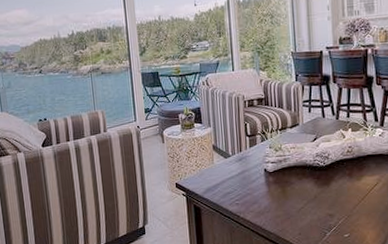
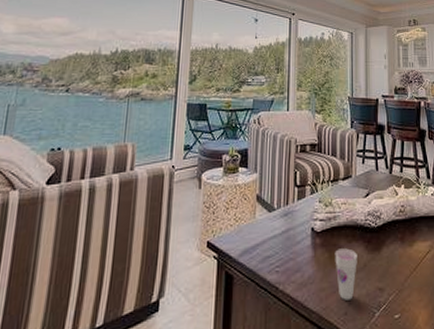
cup: none [287,184,308,224] -> present [335,248,357,300]

